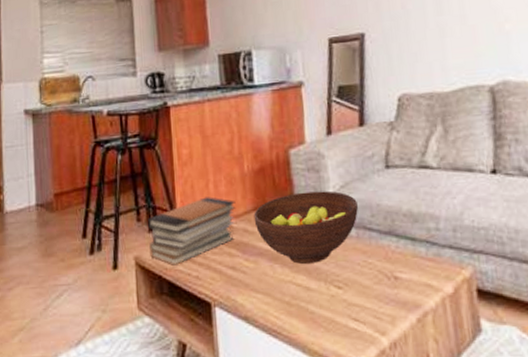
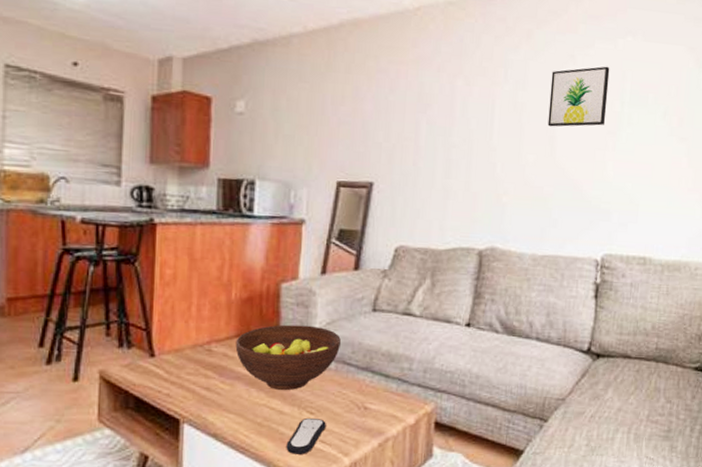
book stack: present [148,197,236,265] -> none [117,319,218,382]
remote control: none [318,292,357,336] -> present [286,417,326,454]

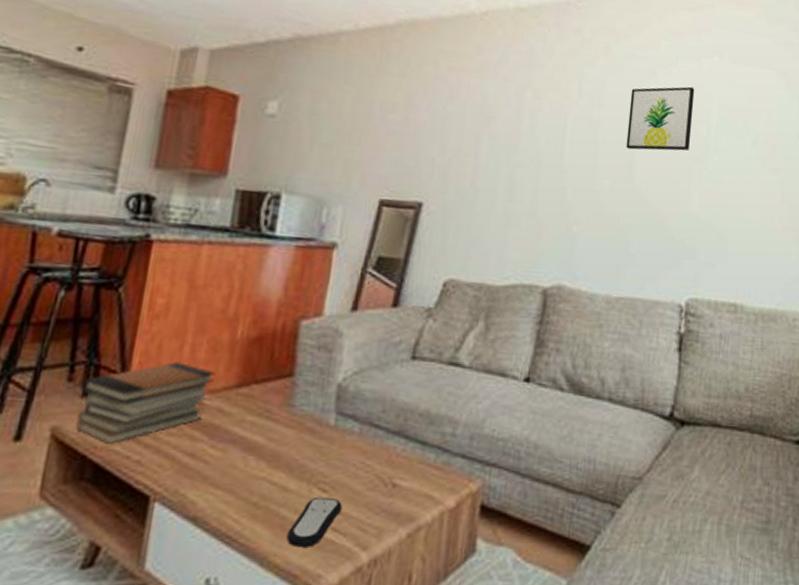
book stack: none [117,319,218,382] -> present [76,362,216,444]
fruit bowl: present [235,324,341,391] -> none [234,372,369,460]

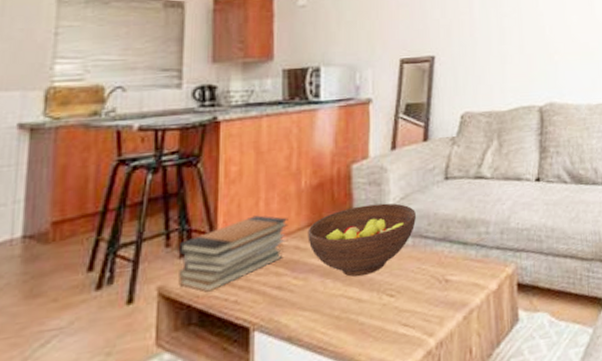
fruit bowl: none [234,372,369,460] -> present [308,203,416,277]
remote control: present [286,496,342,547] -> none [367,300,408,345]

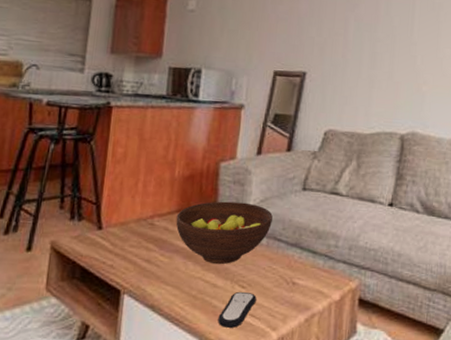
book stack: present [178,215,288,292] -> none [67,194,161,253]
remote control: none [367,300,408,345] -> present [218,291,257,328]

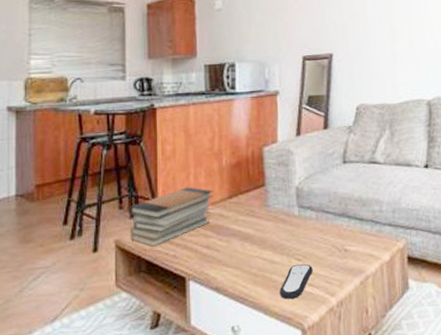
book stack: none [67,194,161,253] -> present [130,187,213,247]
fruit bowl: present [176,201,273,265] -> none [229,181,318,242]

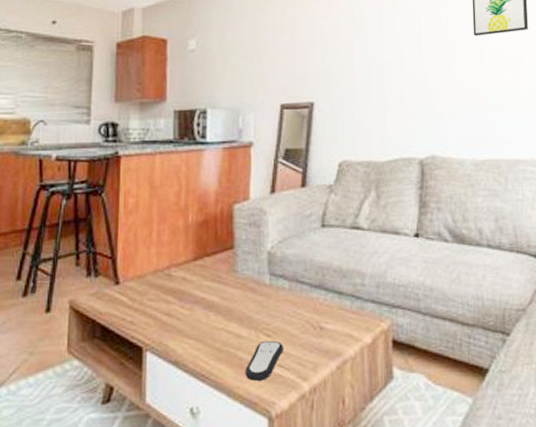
book stack: present [130,187,213,247] -> none [86,245,177,310]

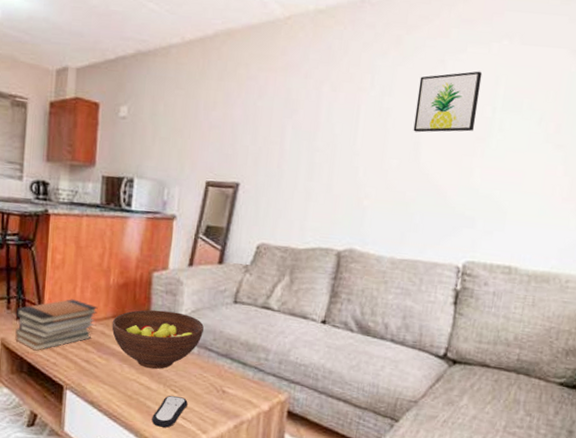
book stack: none [86,245,177,310] -> present [15,299,98,351]
fruit bowl: none [193,245,292,313] -> present [112,309,204,369]

